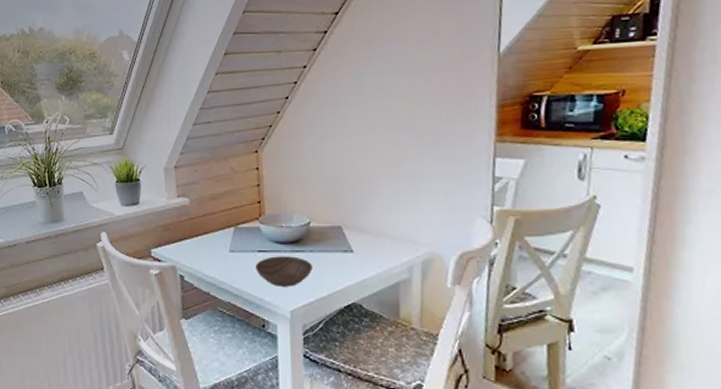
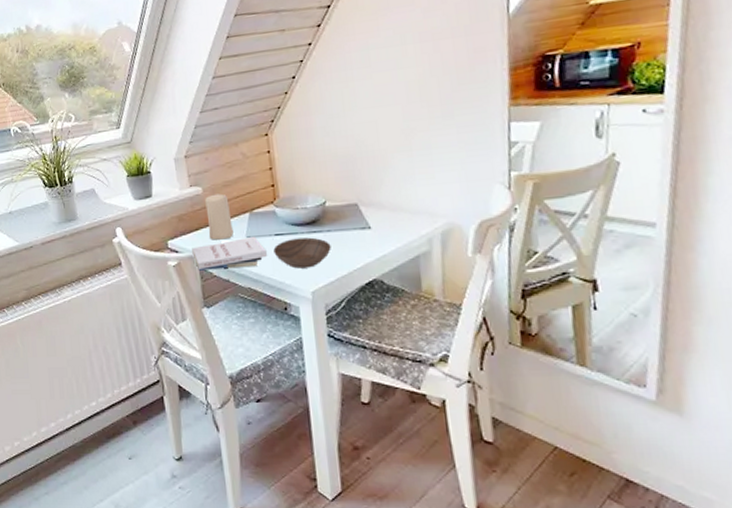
books: none [175,250,248,282] -> present [192,236,267,271]
candle: none [191,206,217,252] -> present [205,194,234,240]

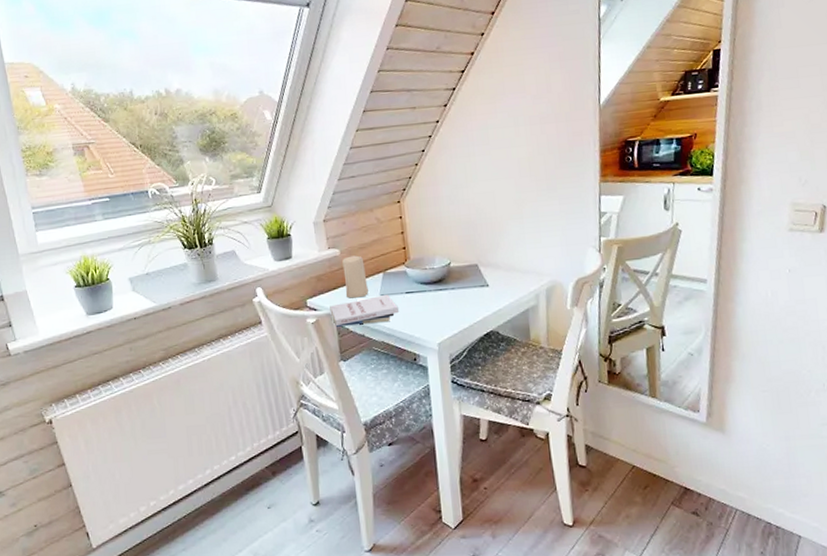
bowl: present [273,237,331,269] -> none [404,294,455,323]

